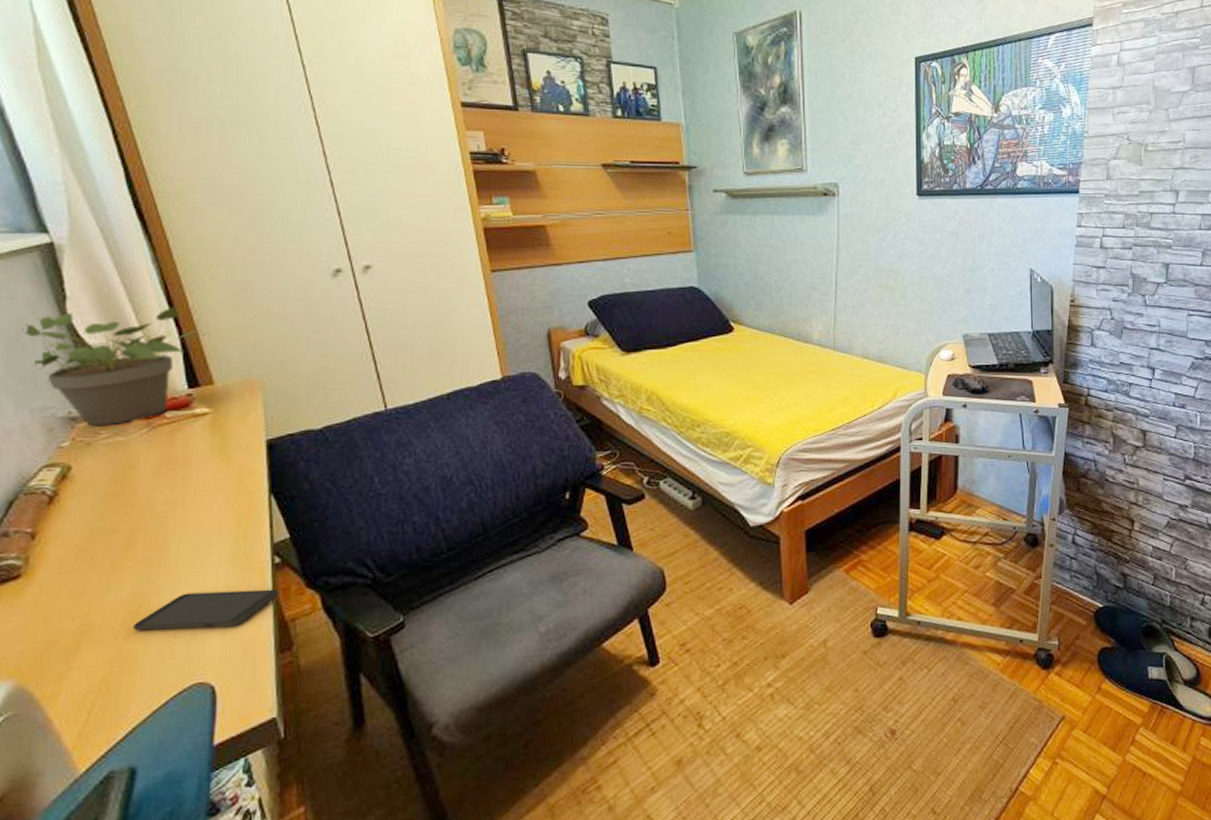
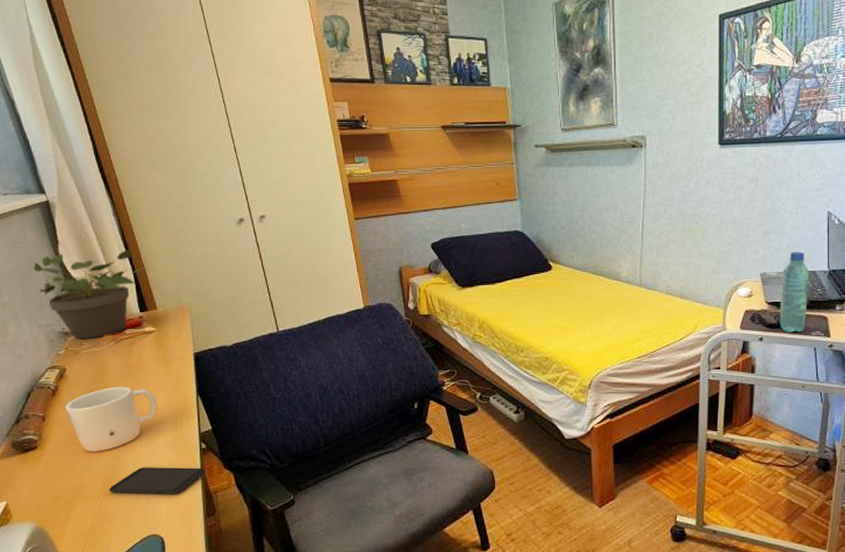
mug: none [68,487,211,578] -> present [65,386,158,452]
water bottle: none [983,312,1014,398] -> present [779,252,810,333]

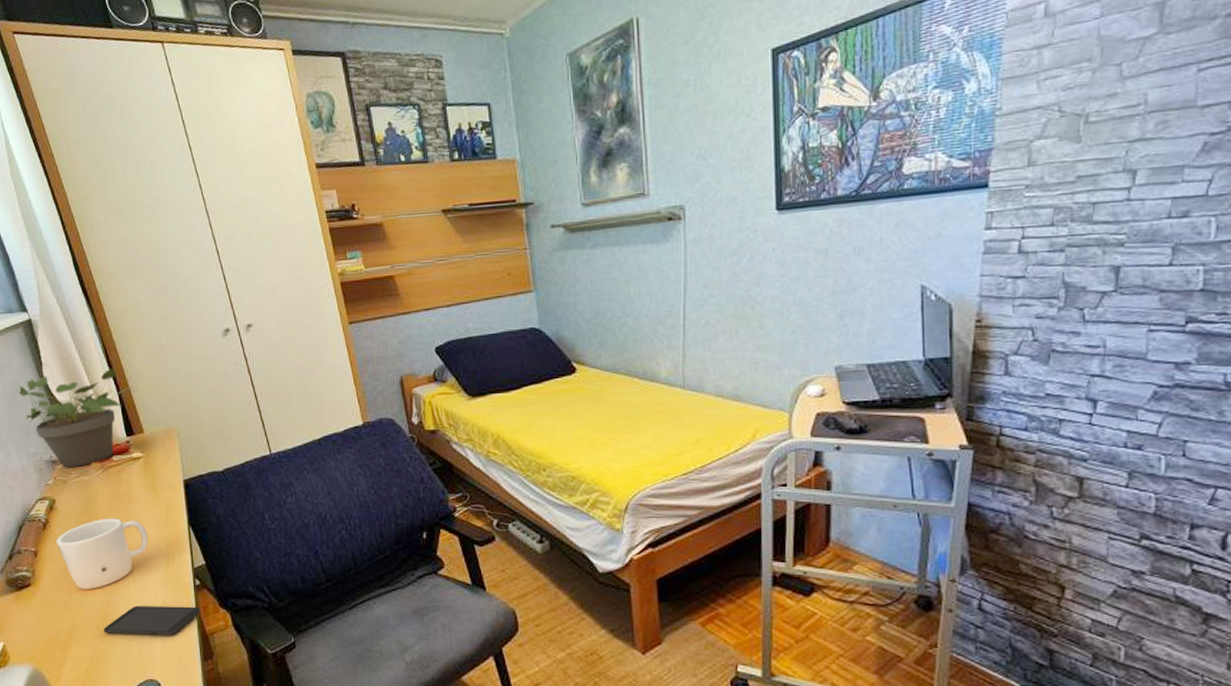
water bottle: present [779,252,810,333] -> none [860,338,900,439]

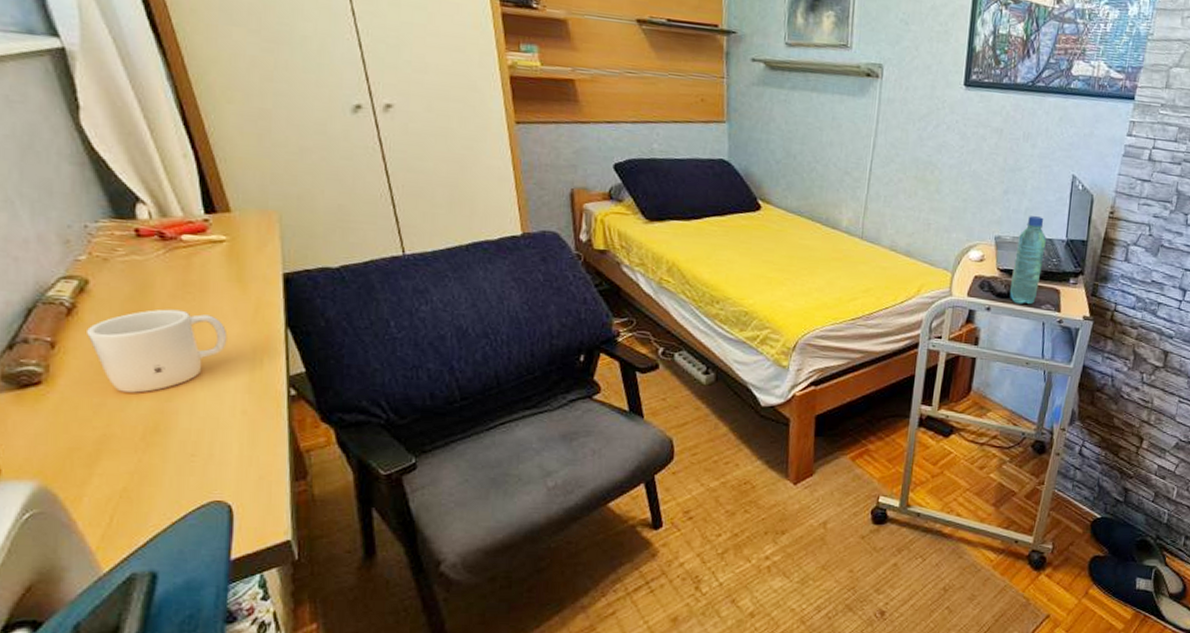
potted plant: present [17,368,135,468] -> none [35,123,221,244]
mobile phone: present [104,606,201,636] -> none [153,415,295,452]
water bottle: none [860,338,900,439] -> present [1009,216,1047,305]

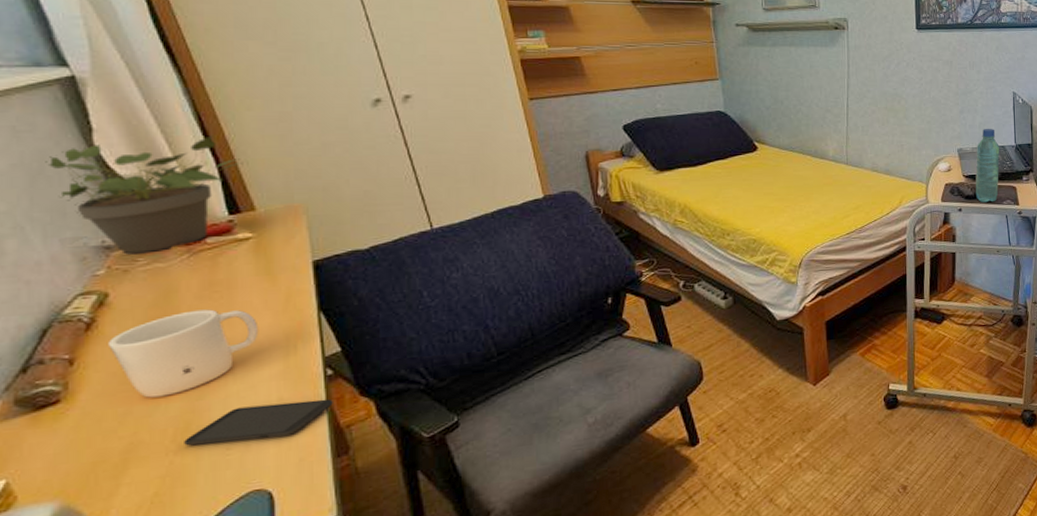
potted plant: none [35,123,221,244] -> present [45,137,243,255]
mobile phone: none [153,415,295,452] -> present [184,398,333,446]

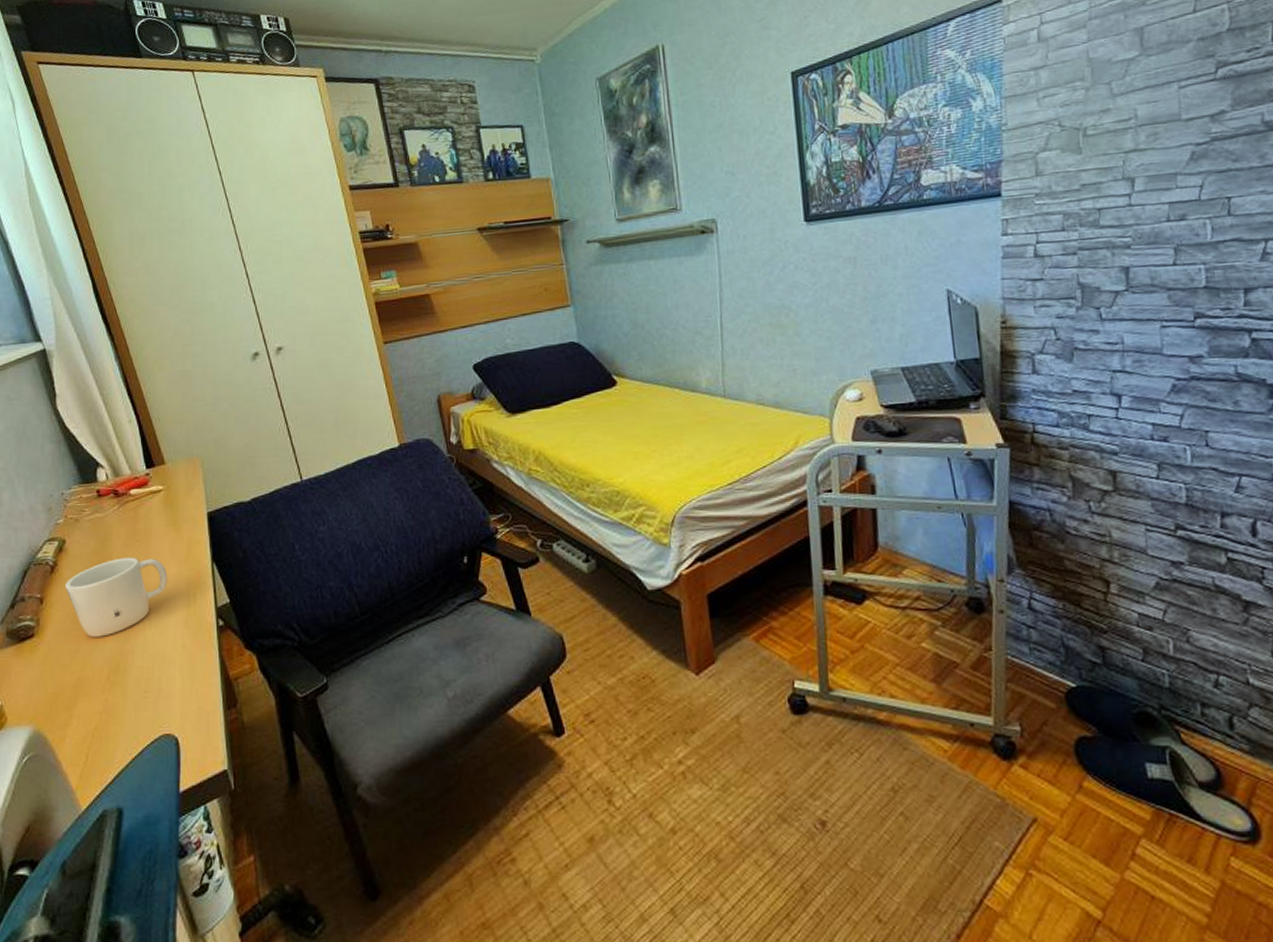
potted plant: present [45,137,243,255] -> none [27,397,156,505]
mobile phone: present [184,398,333,446] -> none [115,649,224,686]
water bottle: present [975,129,1000,203] -> none [897,341,935,441]

